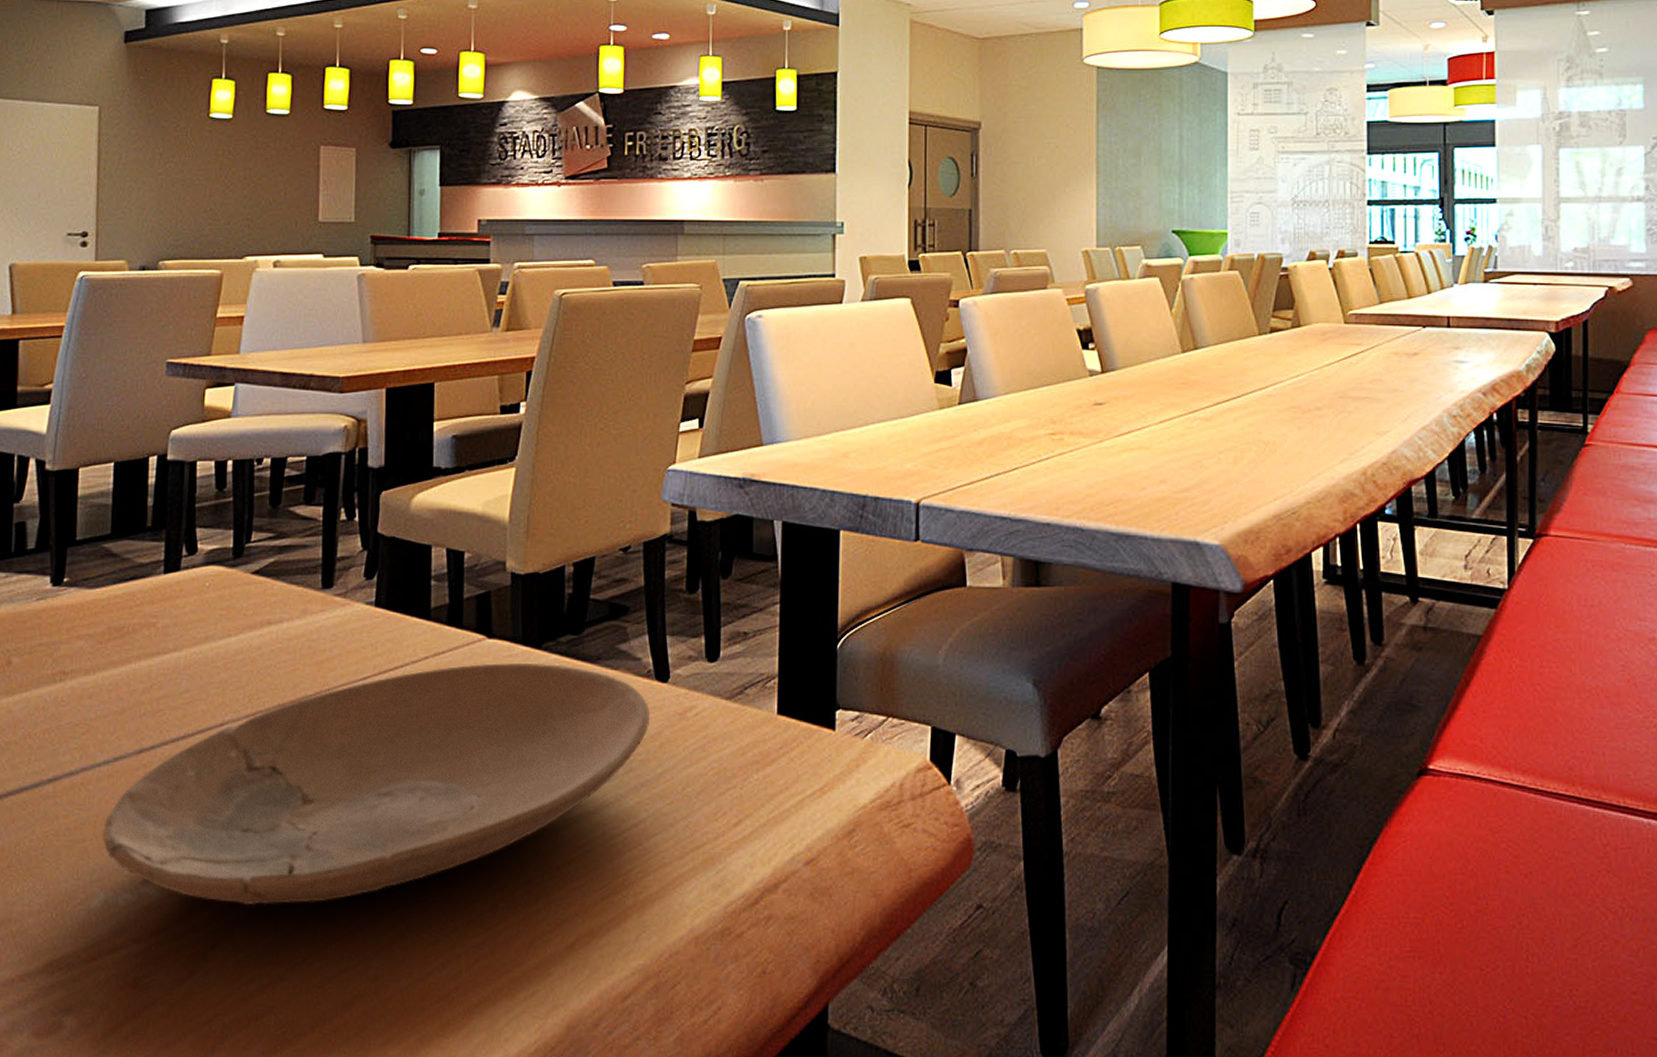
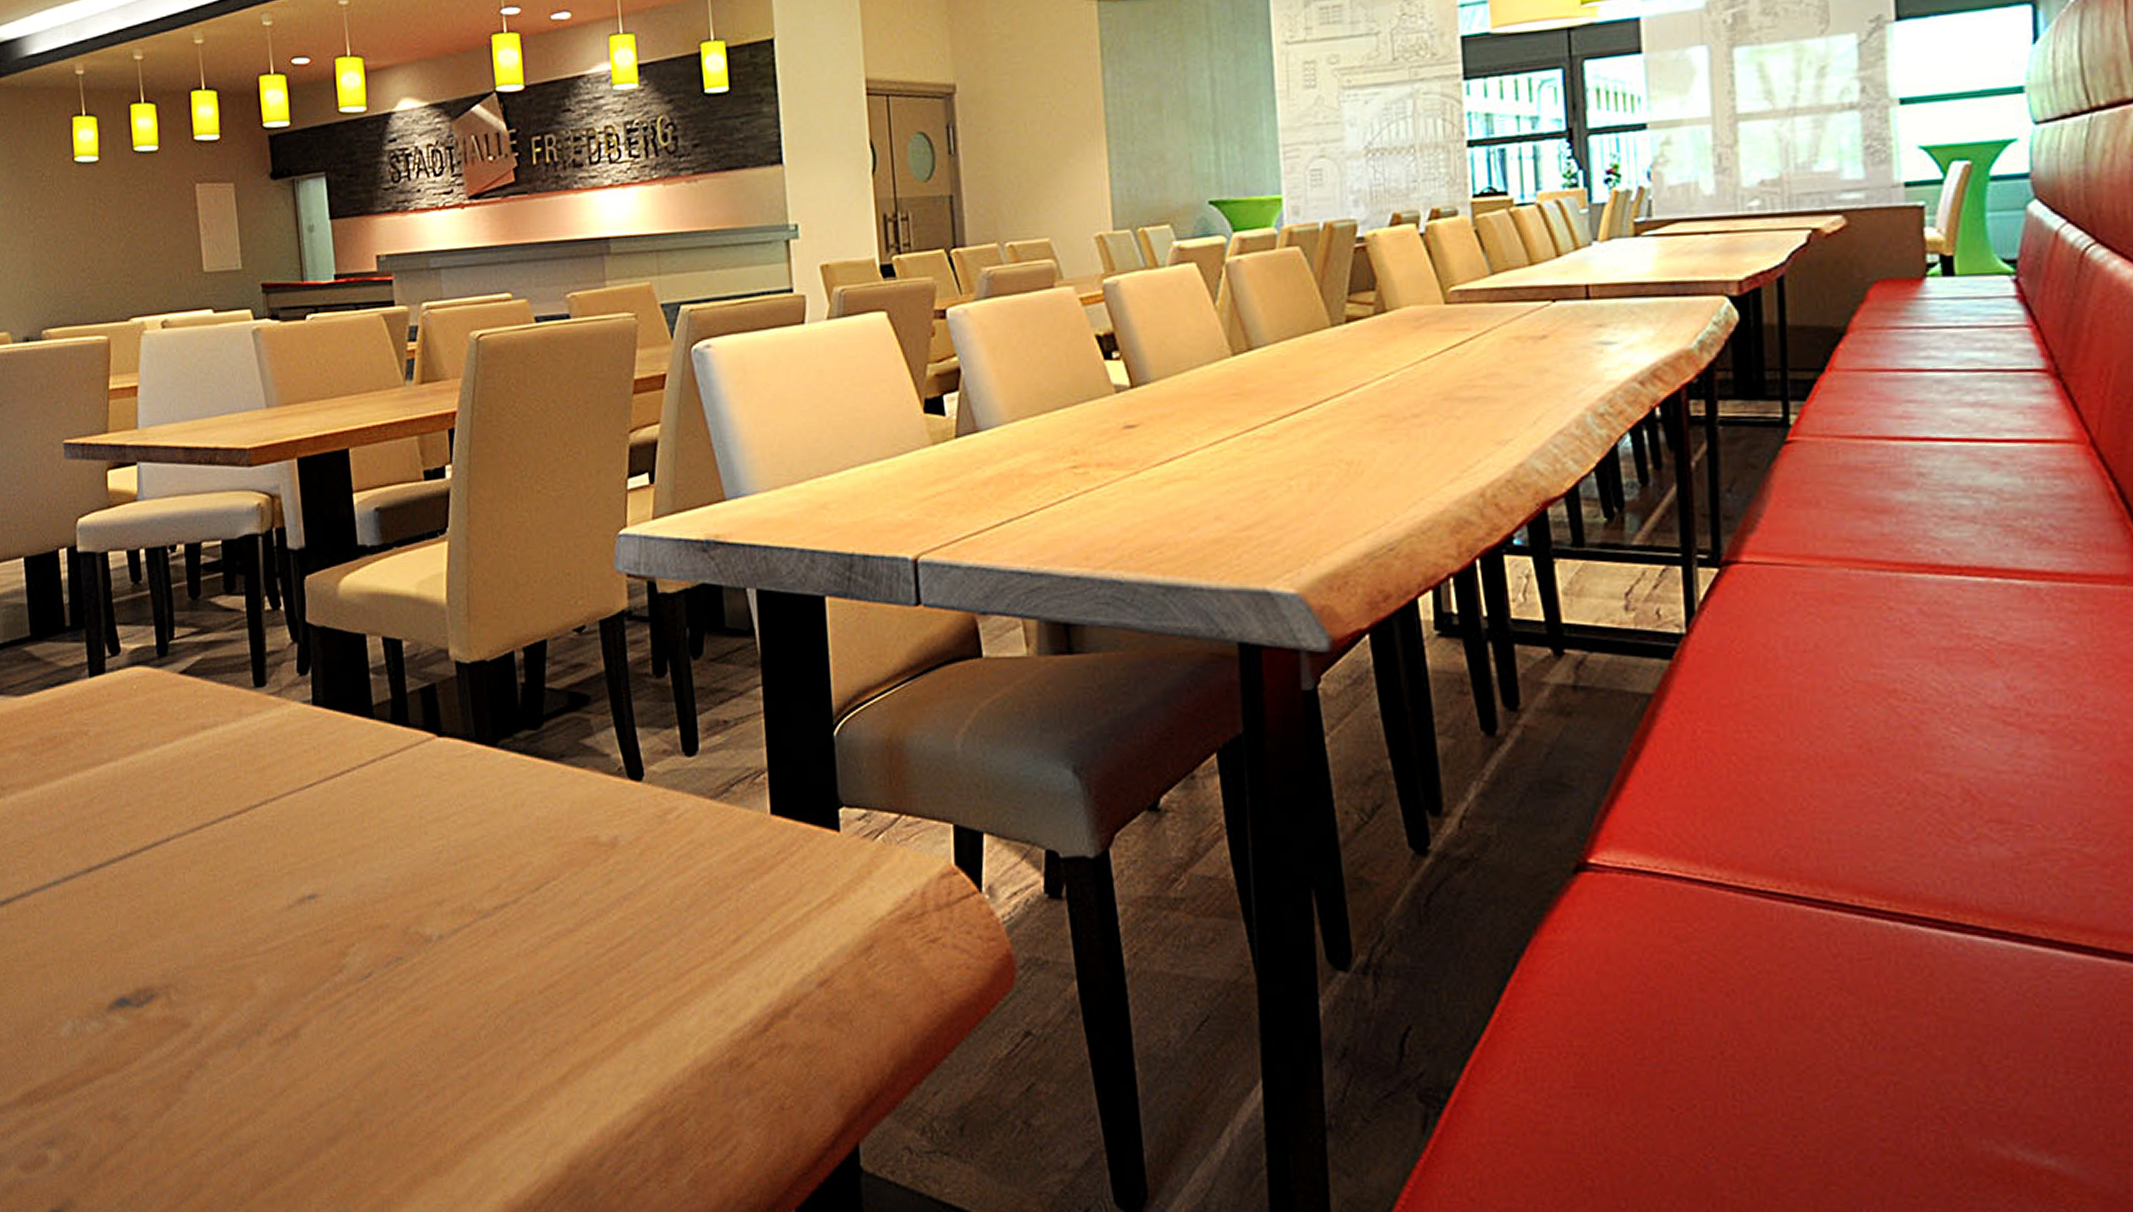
plate: present [103,662,651,906] -> none [62,762,627,1034]

